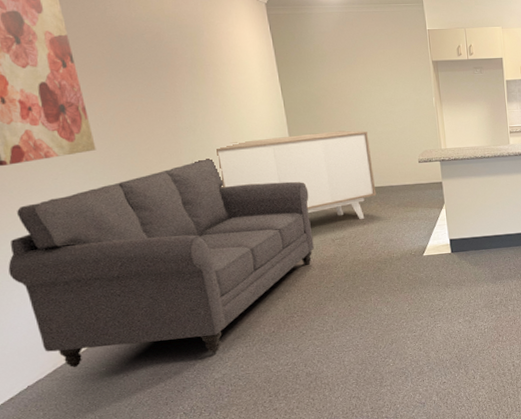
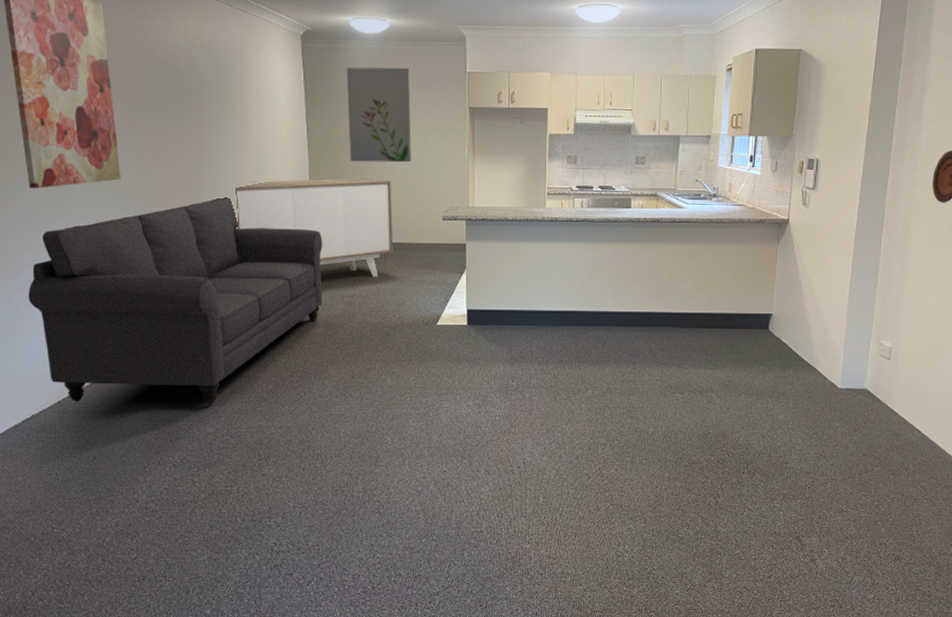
wall art: none [313,28,384,117] -> present [346,67,411,163]

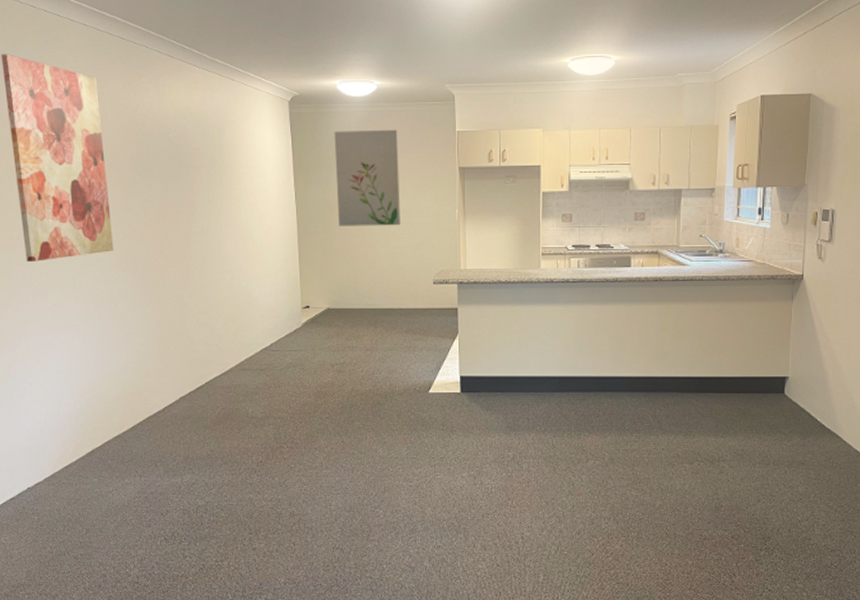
sofa: present [28,197,323,405] -> none [25,266,312,477]
sideboard: present [213,178,394,277] -> none [203,243,384,344]

